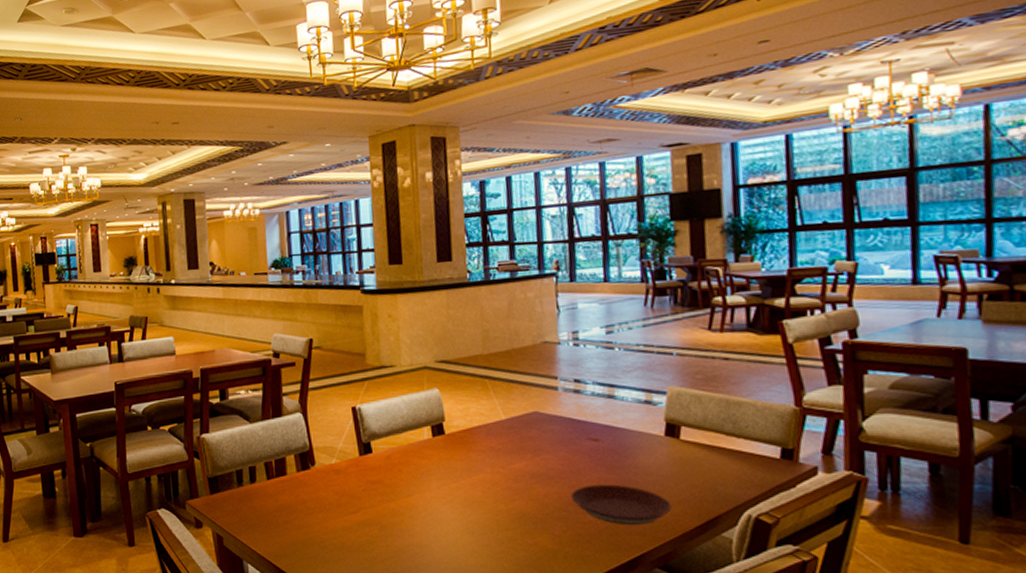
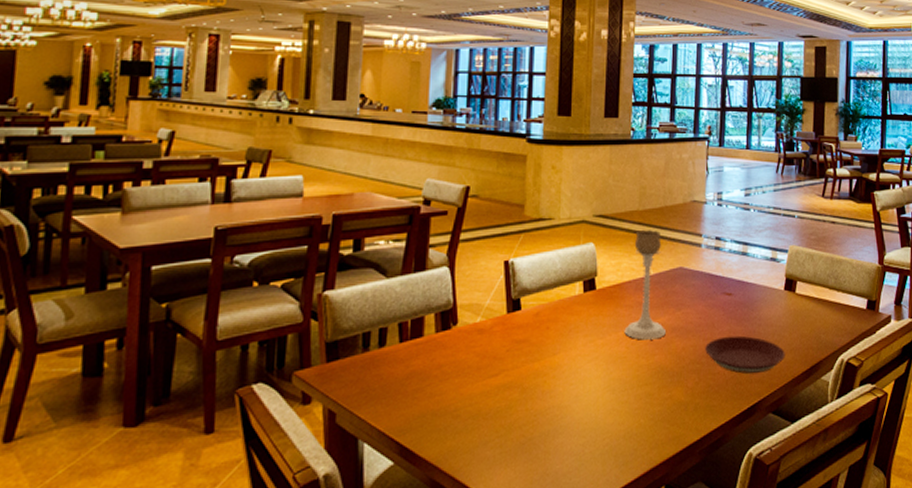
candle holder: none [478,373,525,485] -> present [624,229,666,340]

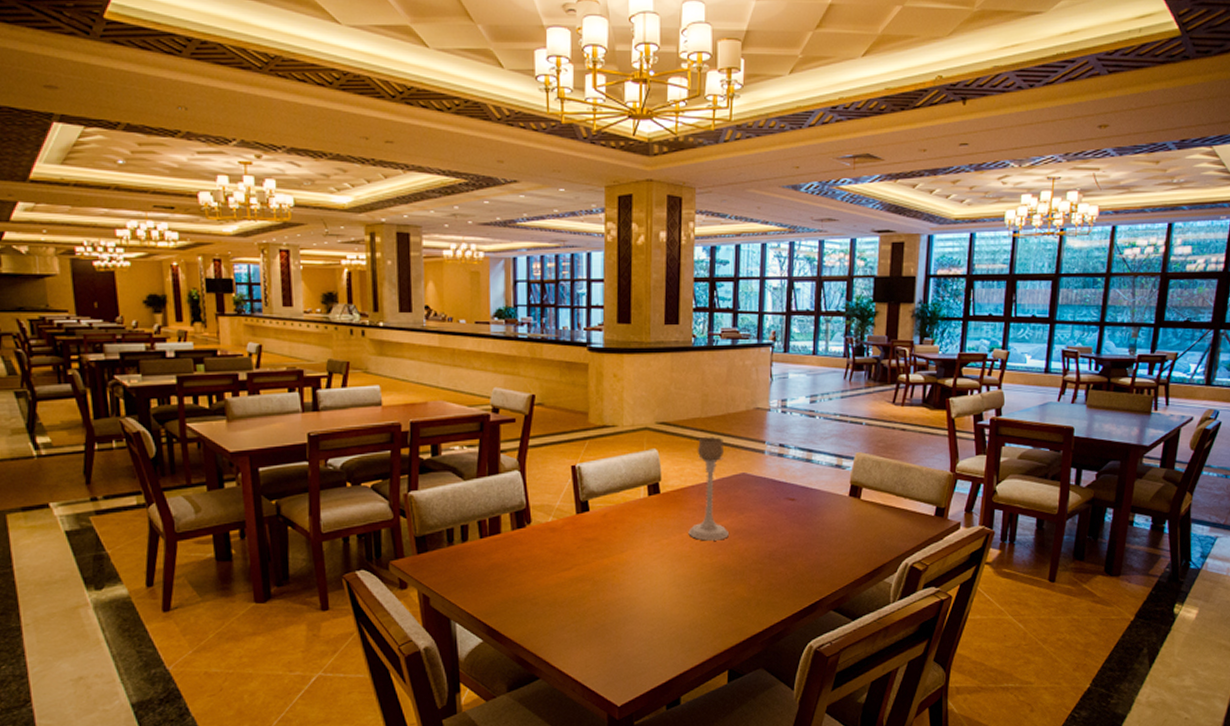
plate: present [705,335,785,375] -> none [768,538,848,575]

